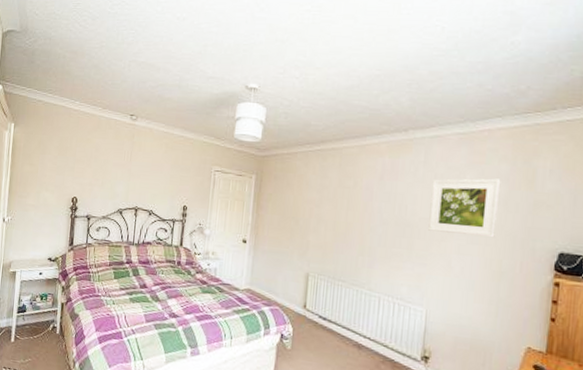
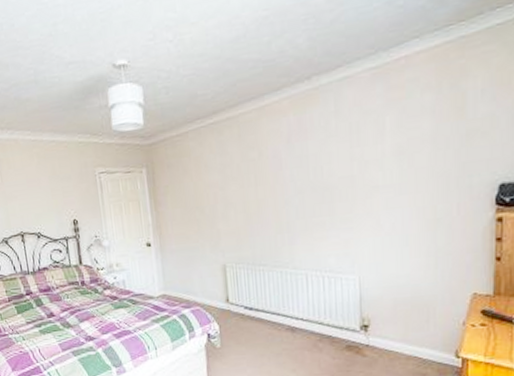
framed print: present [428,178,501,238] -> none [347,113,426,190]

